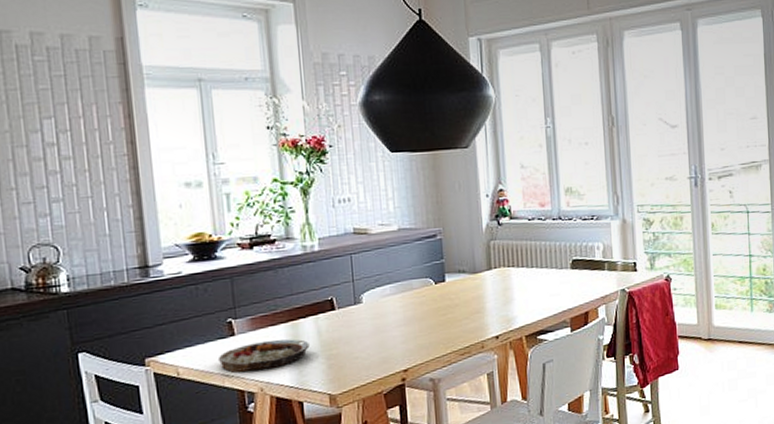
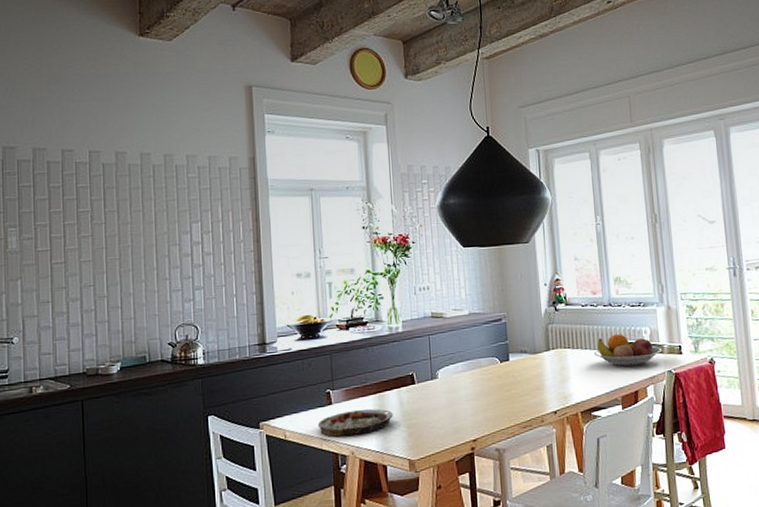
fruit bowl: none [541,250,616,286] -> present [594,334,662,367]

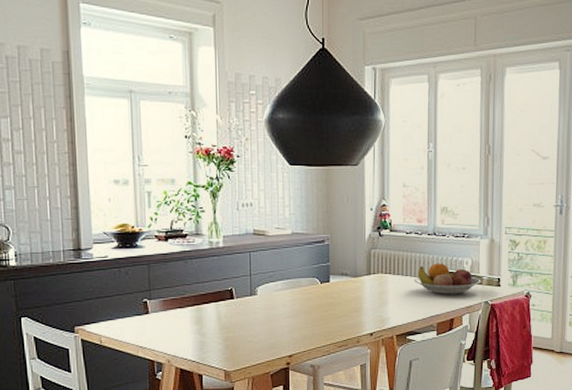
plate: present [317,408,393,437] -> none [134,320,210,345]

